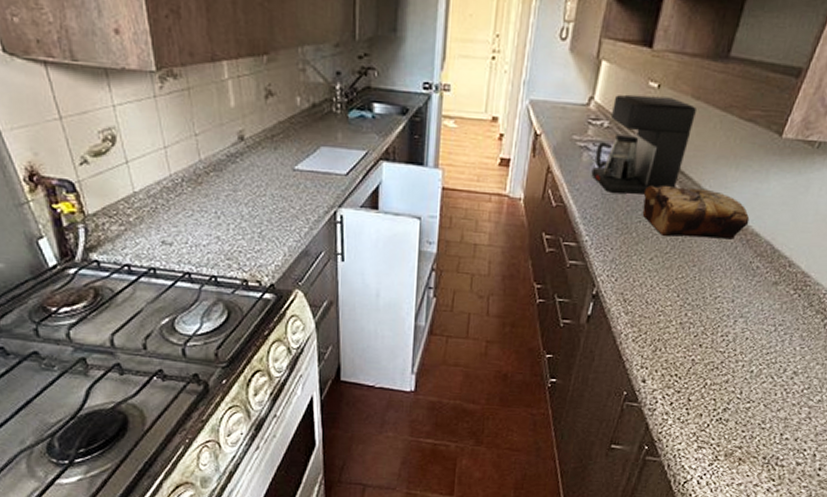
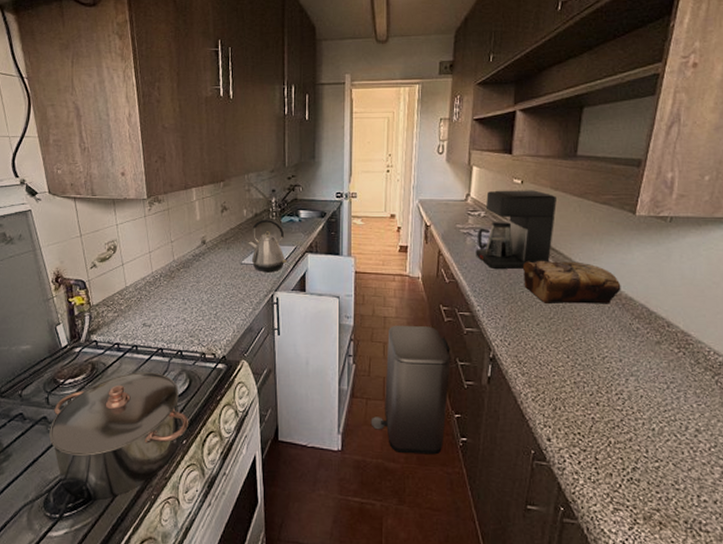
cooking pot: none [44,300,229,445] -> present [49,372,189,501]
kettle: none [302,111,355,183] -> present [248,219,287,273]
pedal bin: none [450,255,550,396] -> present [371,326,452,455]

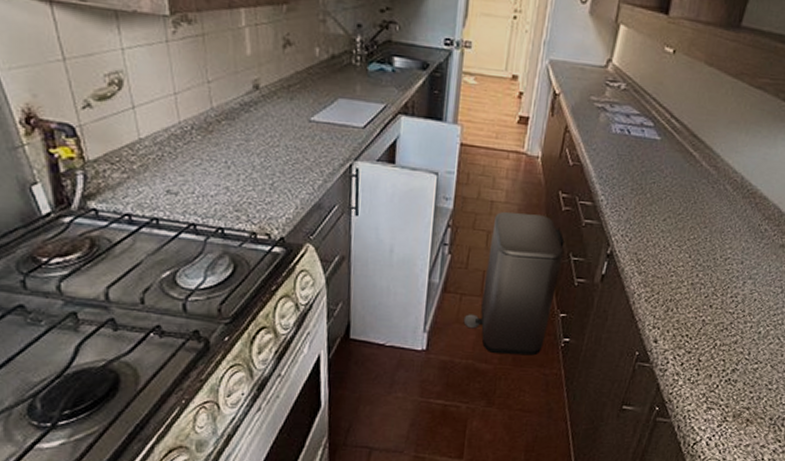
cooking pot: present [49,372,189,501] -> none [30,252,233,406]
kettle: present [248,219,287,273] -> none [320,63,373,136]
coffee maker: present [475,190,558,269] -> none [608,58,711,156]
bread loaf: present [522,261,621,304] -> none [656,147,759,202]

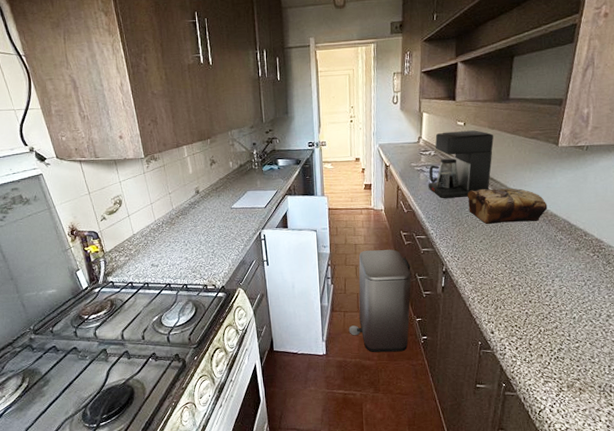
coffee maker: none [608,58,711,156] -> present [428,130,494,198]
bread loaf: none [656,147,759,202] -> present [467,188,548,224]

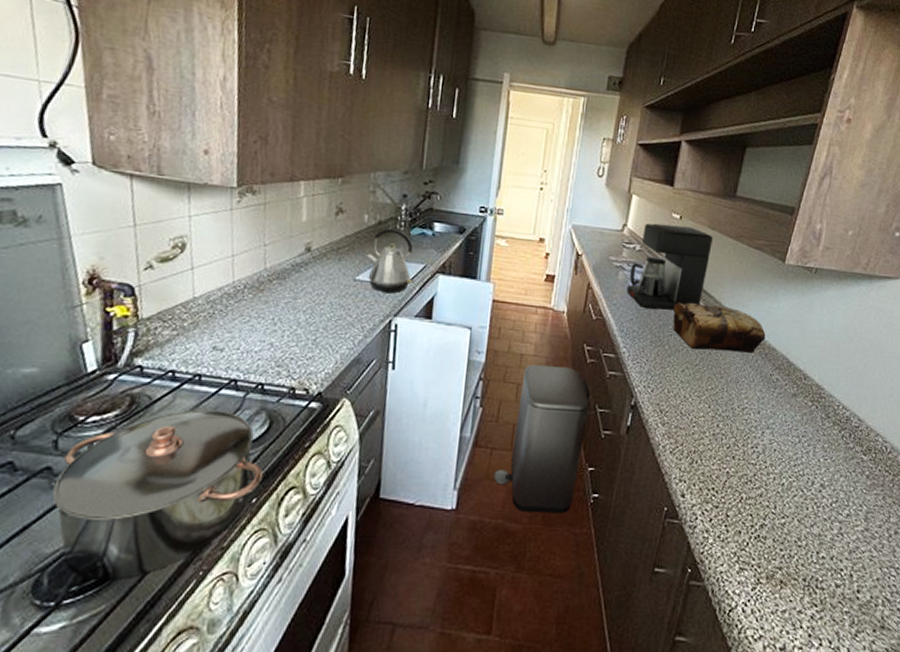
cooking pot: none [80,304,198,411] -> present [52,409,264,581]
kettle: none [235,168,270,215] -> present [365,228,414,294]

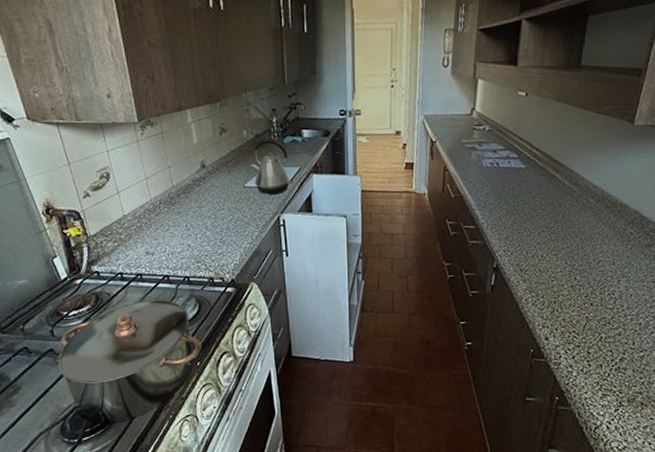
pedal bin: present [493,365,591,514] -> none [381,241,457,360]
coffee maker: present [626,223,714,310] -> none [480,102,561,182]
bread loaf: present [672,302,766,353] -> none [525,172,618,214]

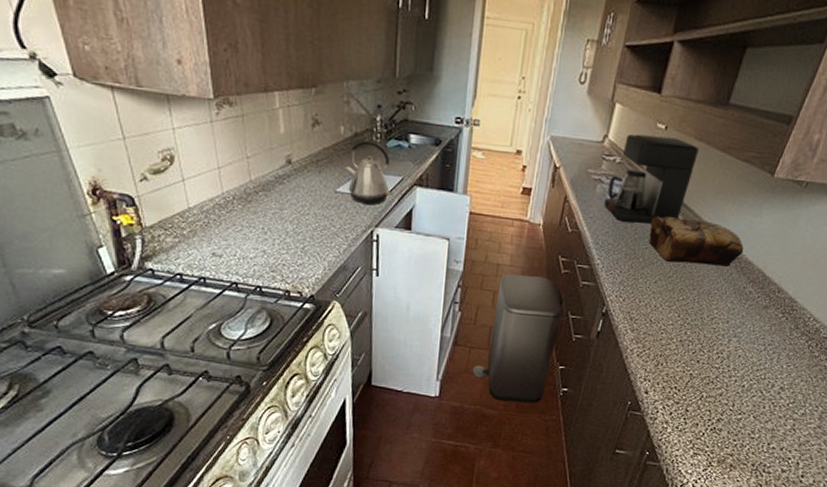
cooking pot: present [58,299,202,424] -> none [98,307,270,440]
pedal bin: none [381,241,457,360] -> present [472,274,564,403]
coffee maker: none [480,102,561,182] -> present [604,134,700,224]
bread loaf: none [525,172,618,214] -> present [648,216,744,267]

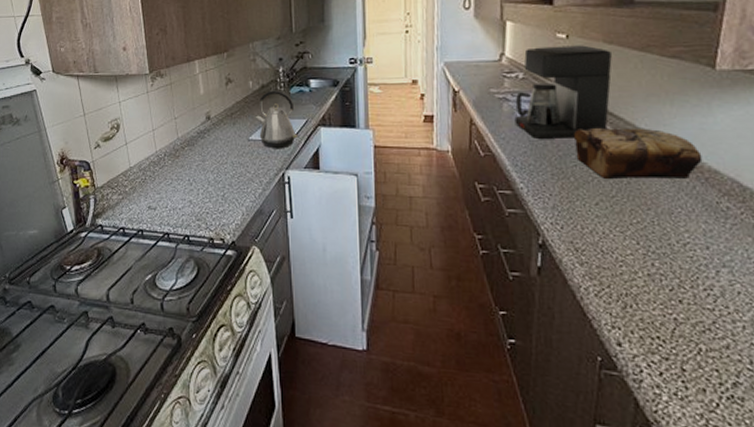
pedal bin: present [472,274,564,403] -> none [399,207,492,359]

